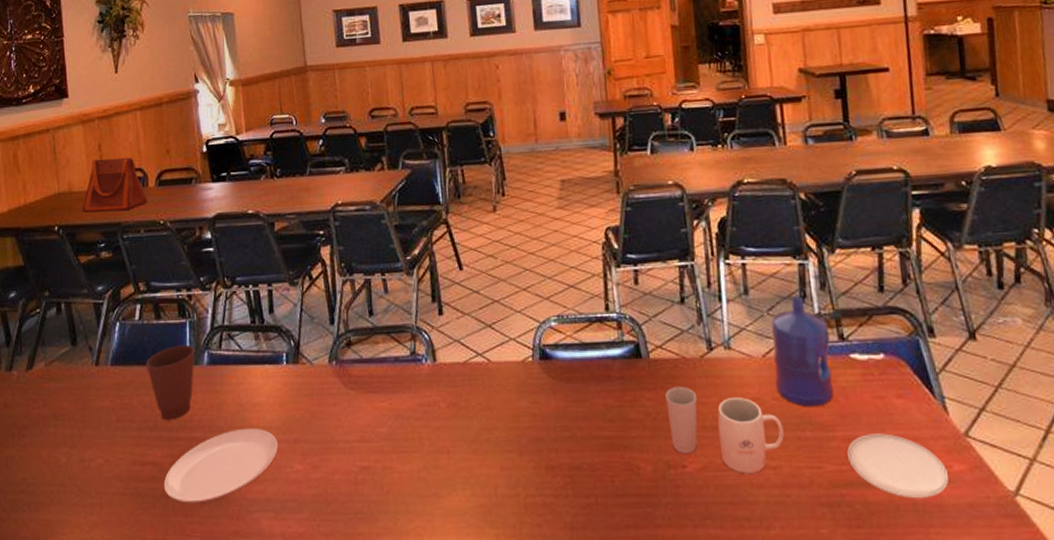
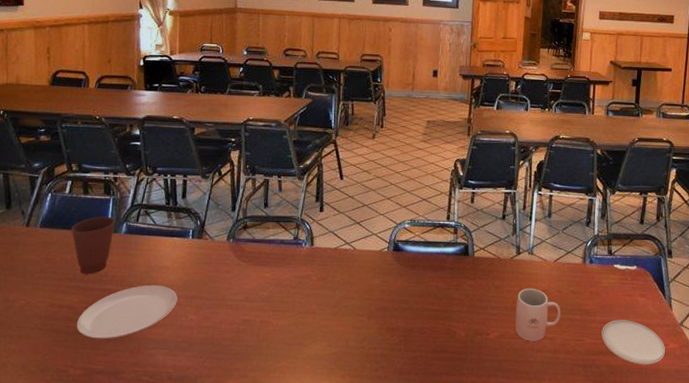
shopping bag: present [82,157,148,213] -> none [27,60,87,105]
cup: present [665,386,698,454] -> none [481,278,505,325]
water jug: present [771,296,834,407] -> none [560,221,602,299]

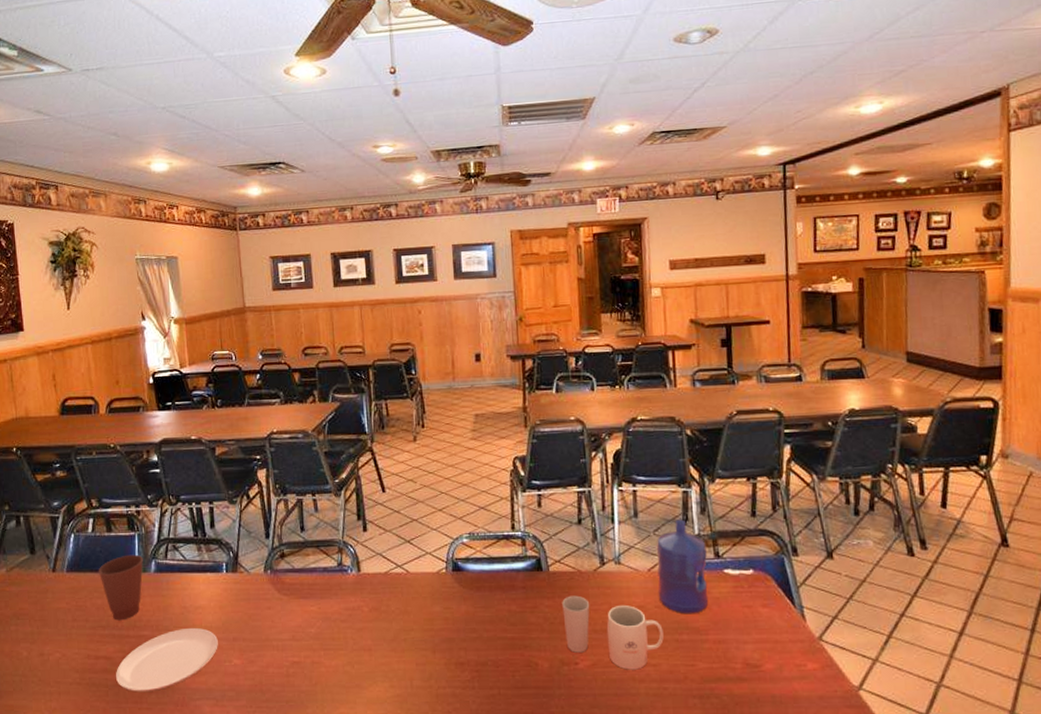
cup: none [481,278,505,325] -> present [562,595,590,653]
water jug: none [560,221,602,299] -> present [656,519,709,615]
plate: present [601,320,666,365] -> none [718,637,804,692]

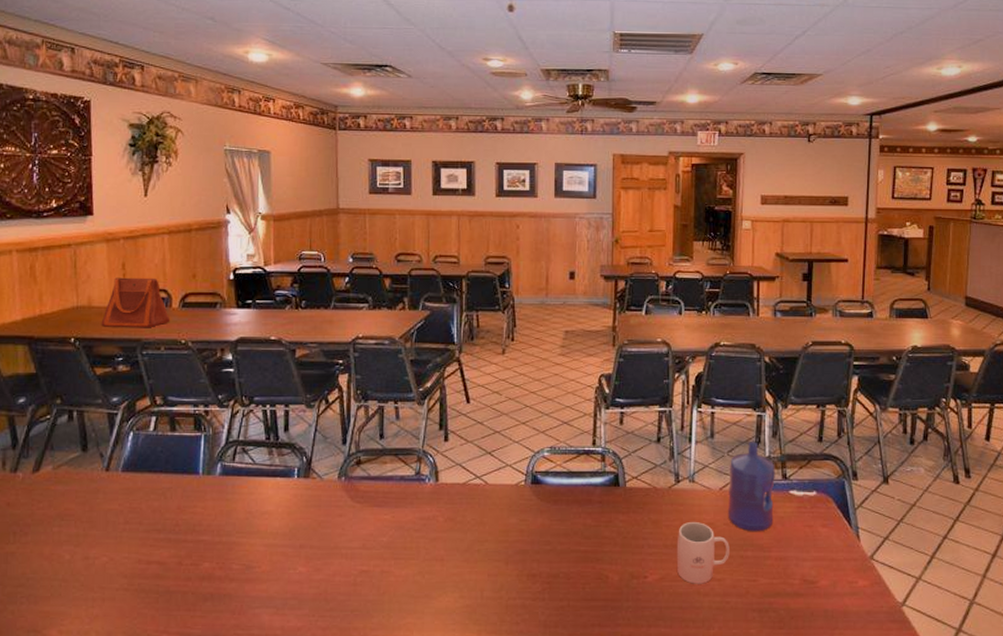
shopping bag: none [38,386,99,436] -> present [101,277,171,328]
cup: present [98,554,143,621] -> none [157,456,208,524]
plate: present [116,627,218,693] -> none [169,533,283,600]
cup: present [562,595,590,653] -> none [636,511,663,567]

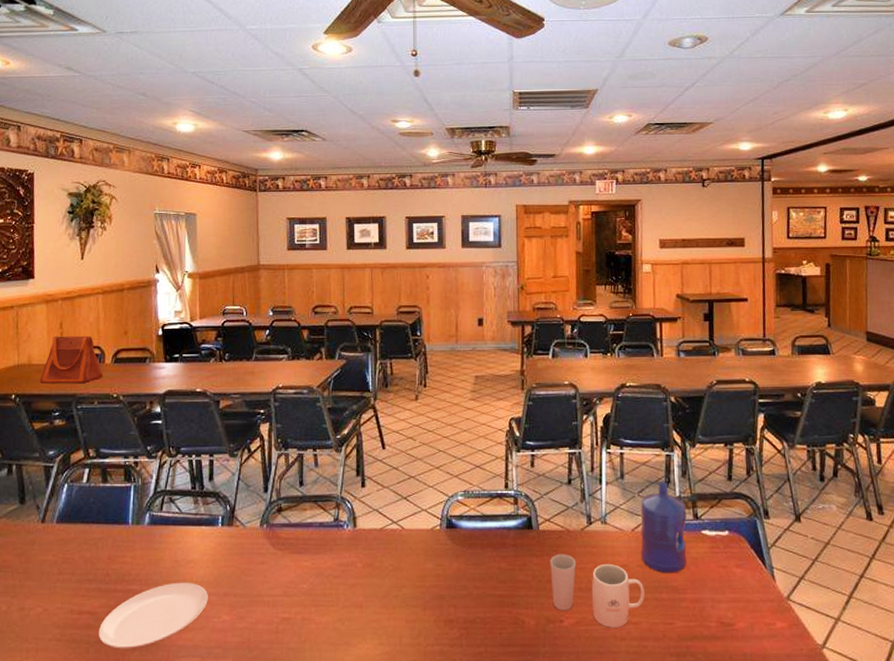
plate: none [169,533,283,600] -> present [99,582,208,650]
cup: none [636,511,663,567] -> present [550,554,577,610]

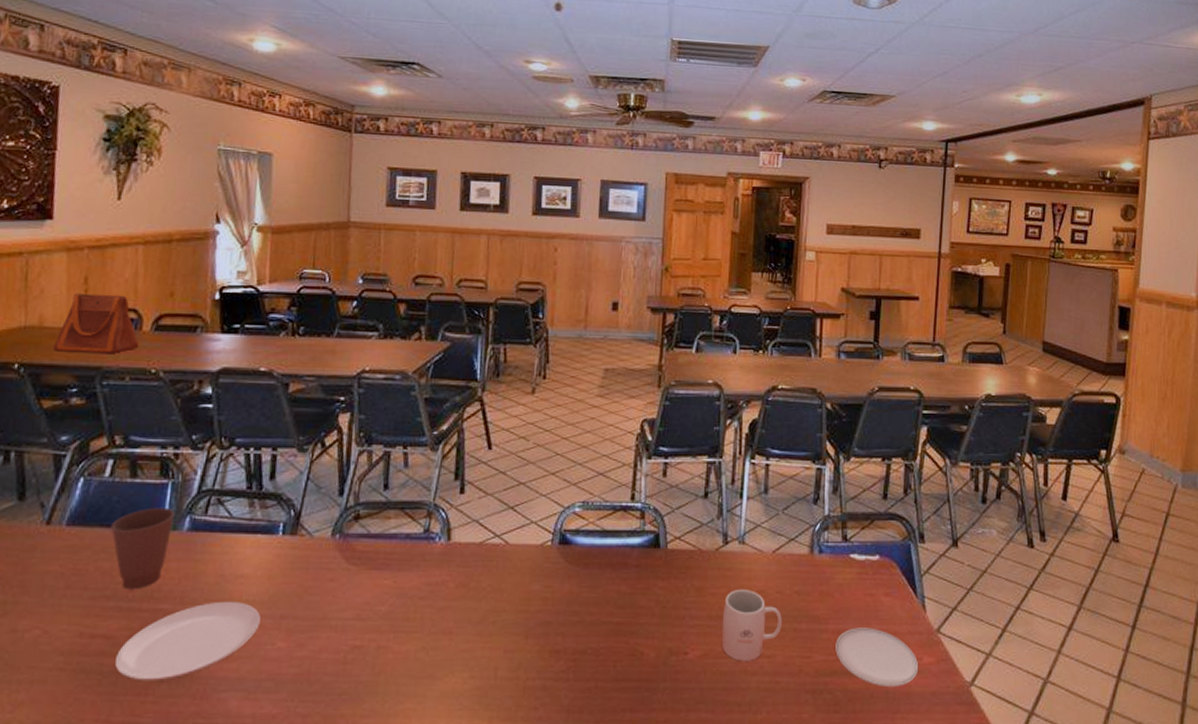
cup: none [89,506,137,574] -> present [110,507,175,590]
cup: present [550,554,577,610] -> none [677,577,708,641]
water jug: present [640,481,687,574] -> none [780,498,835,601]
plate: none [694,596,773,650] -> present [835,627,919,688]

